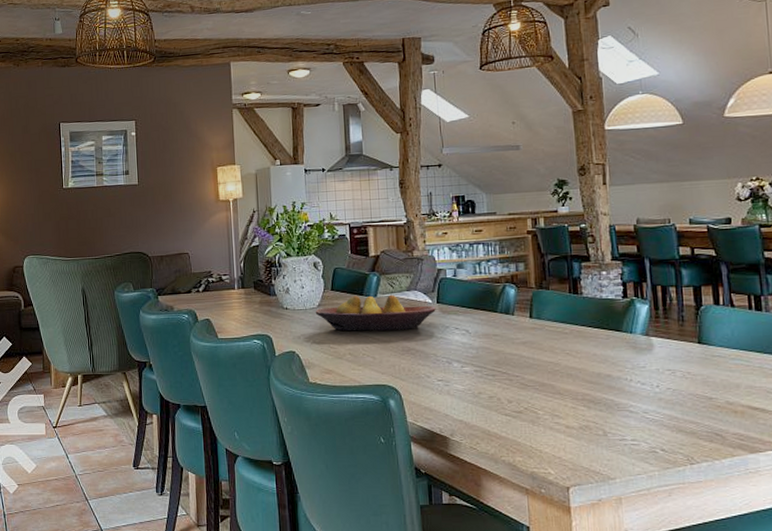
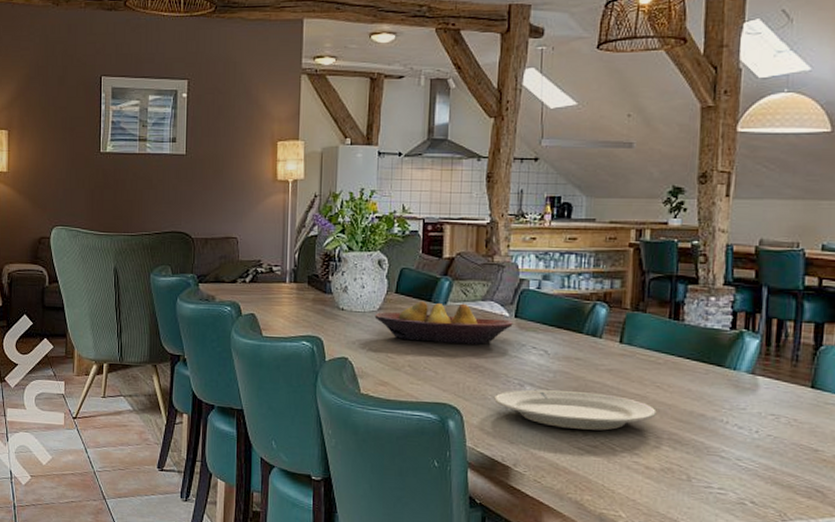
plate: none [427,364,569,398] -> present [494,389,657,431]

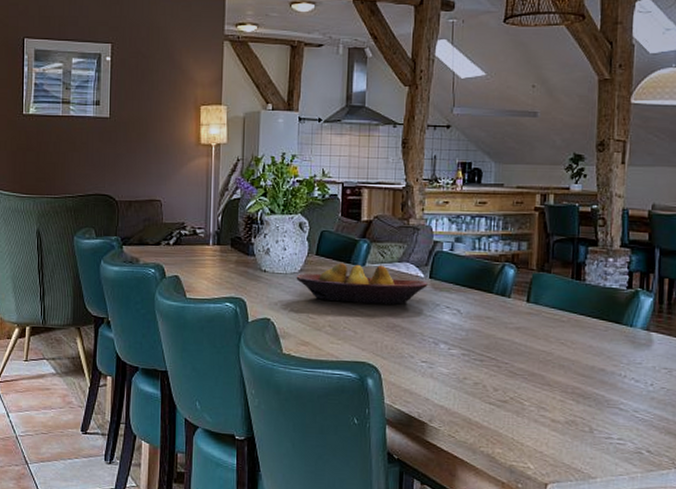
plate: present [494,389,657,431] -> none [411,347,561,386]

